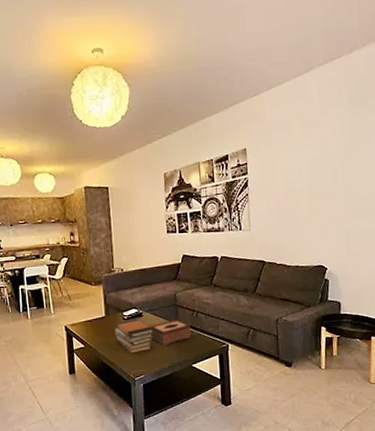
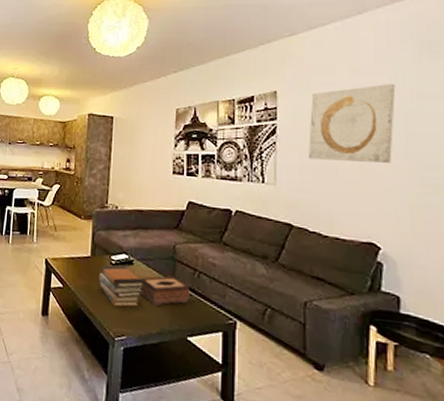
wall art: none [273,134,335,205] -> present [309,84,396,163]

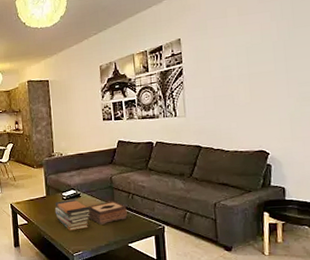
wall art: present [309,84,396,163] -> none [209,19,276,92]

